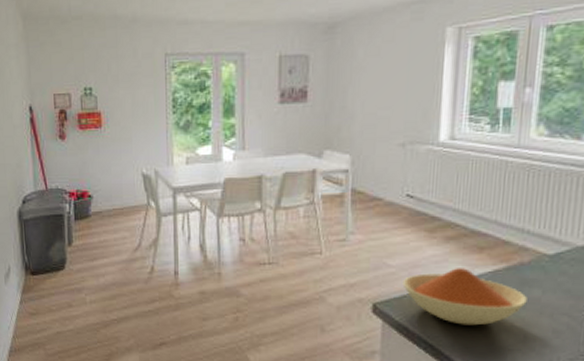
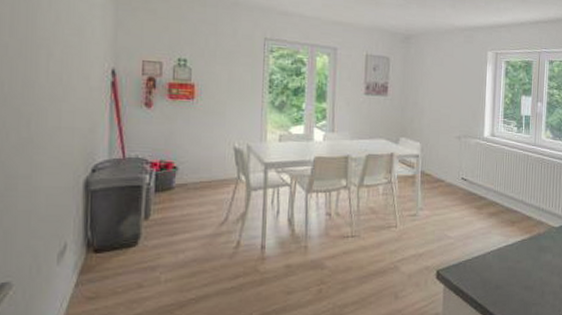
bowl: present [402,268,527,326] -> none [459,238,544,286]

